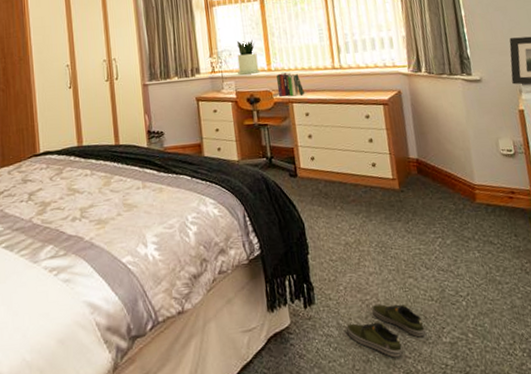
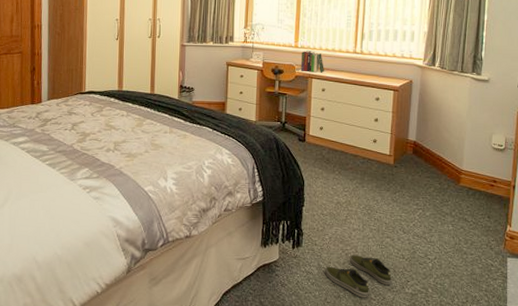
planter: present [237,39,261,75] -> none [266,16,288,48]

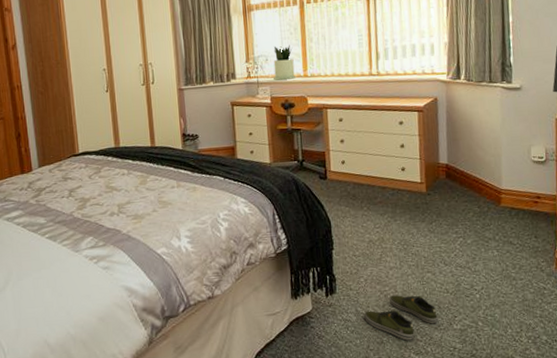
planter: none [266,16,288,48] -> present [272,44,296,80]
books: present [300,50,324,73] -> none [312,78,339,103]

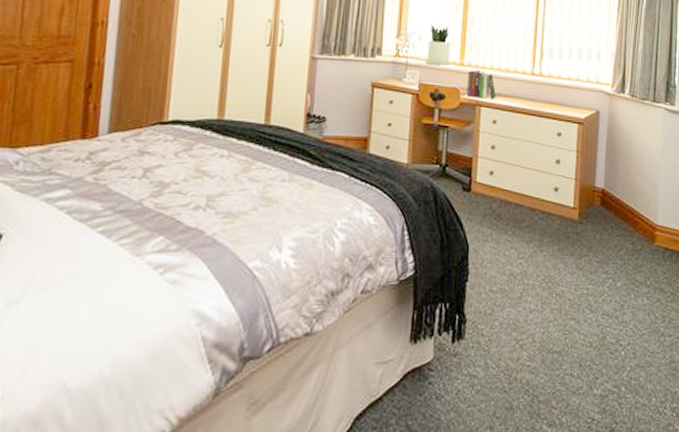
books: none [312,78,339,103] -> present [466,69,496,99]
shoe: present [363,295,438,341] -> none [493,346,577,407]

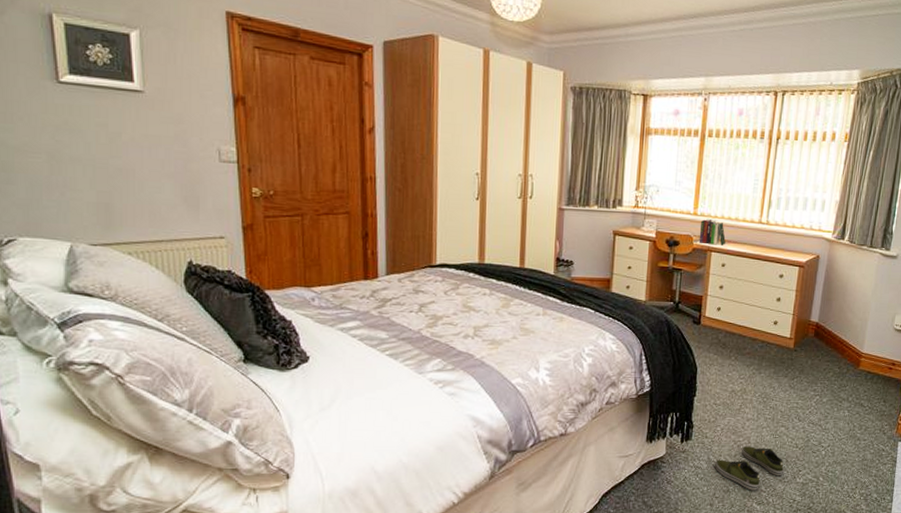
planter: present [424,24,451,66] -> none [661,177,687,215]
shoe: none [493,346,577,407] -> present [714,446,784,491]

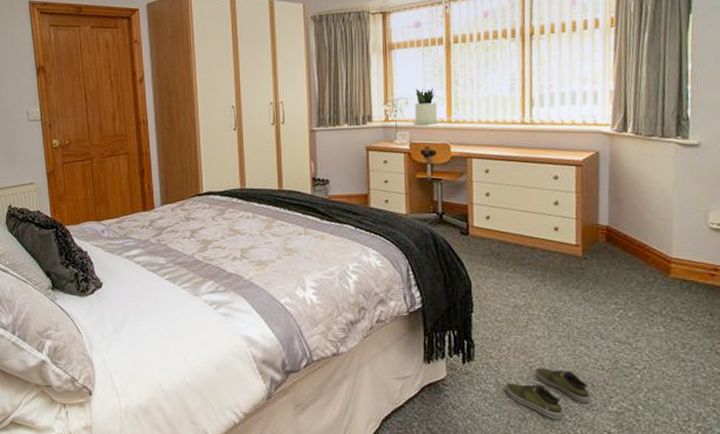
planter: none [661,177,687,215] -> present [412,87,439,125]
books: present [699,218,726,246] -> none [456,124,486,152]

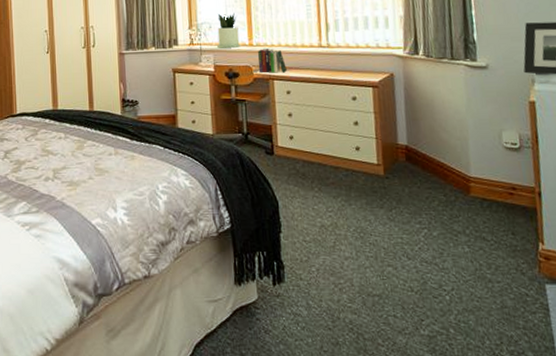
books: none [456,124,486,152] -> present [258,47,287,74]
shoe: present [504,368,590,419] -> none [315,290,402,344]

